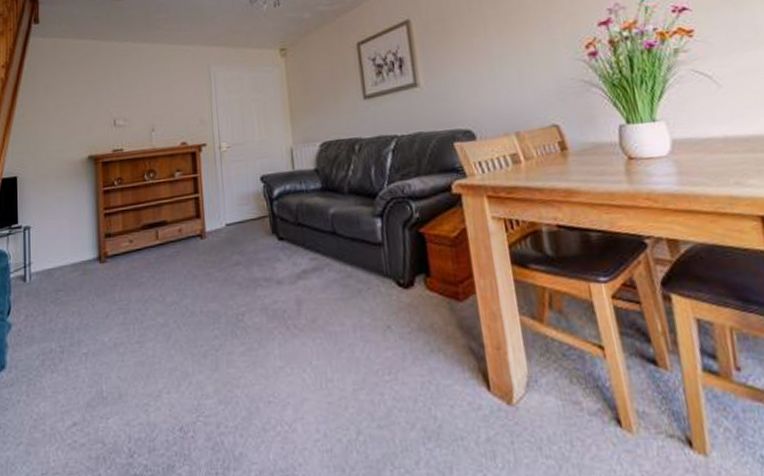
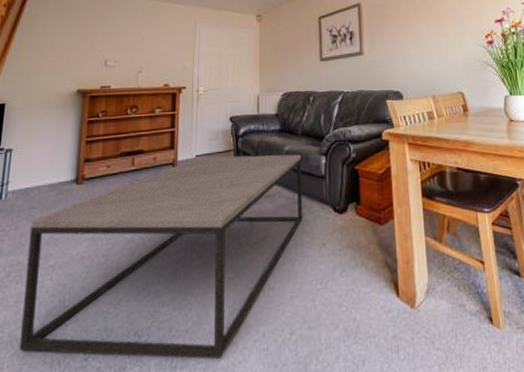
coffee table: none [58,217,360,461] -> present [18,154,303,360]

